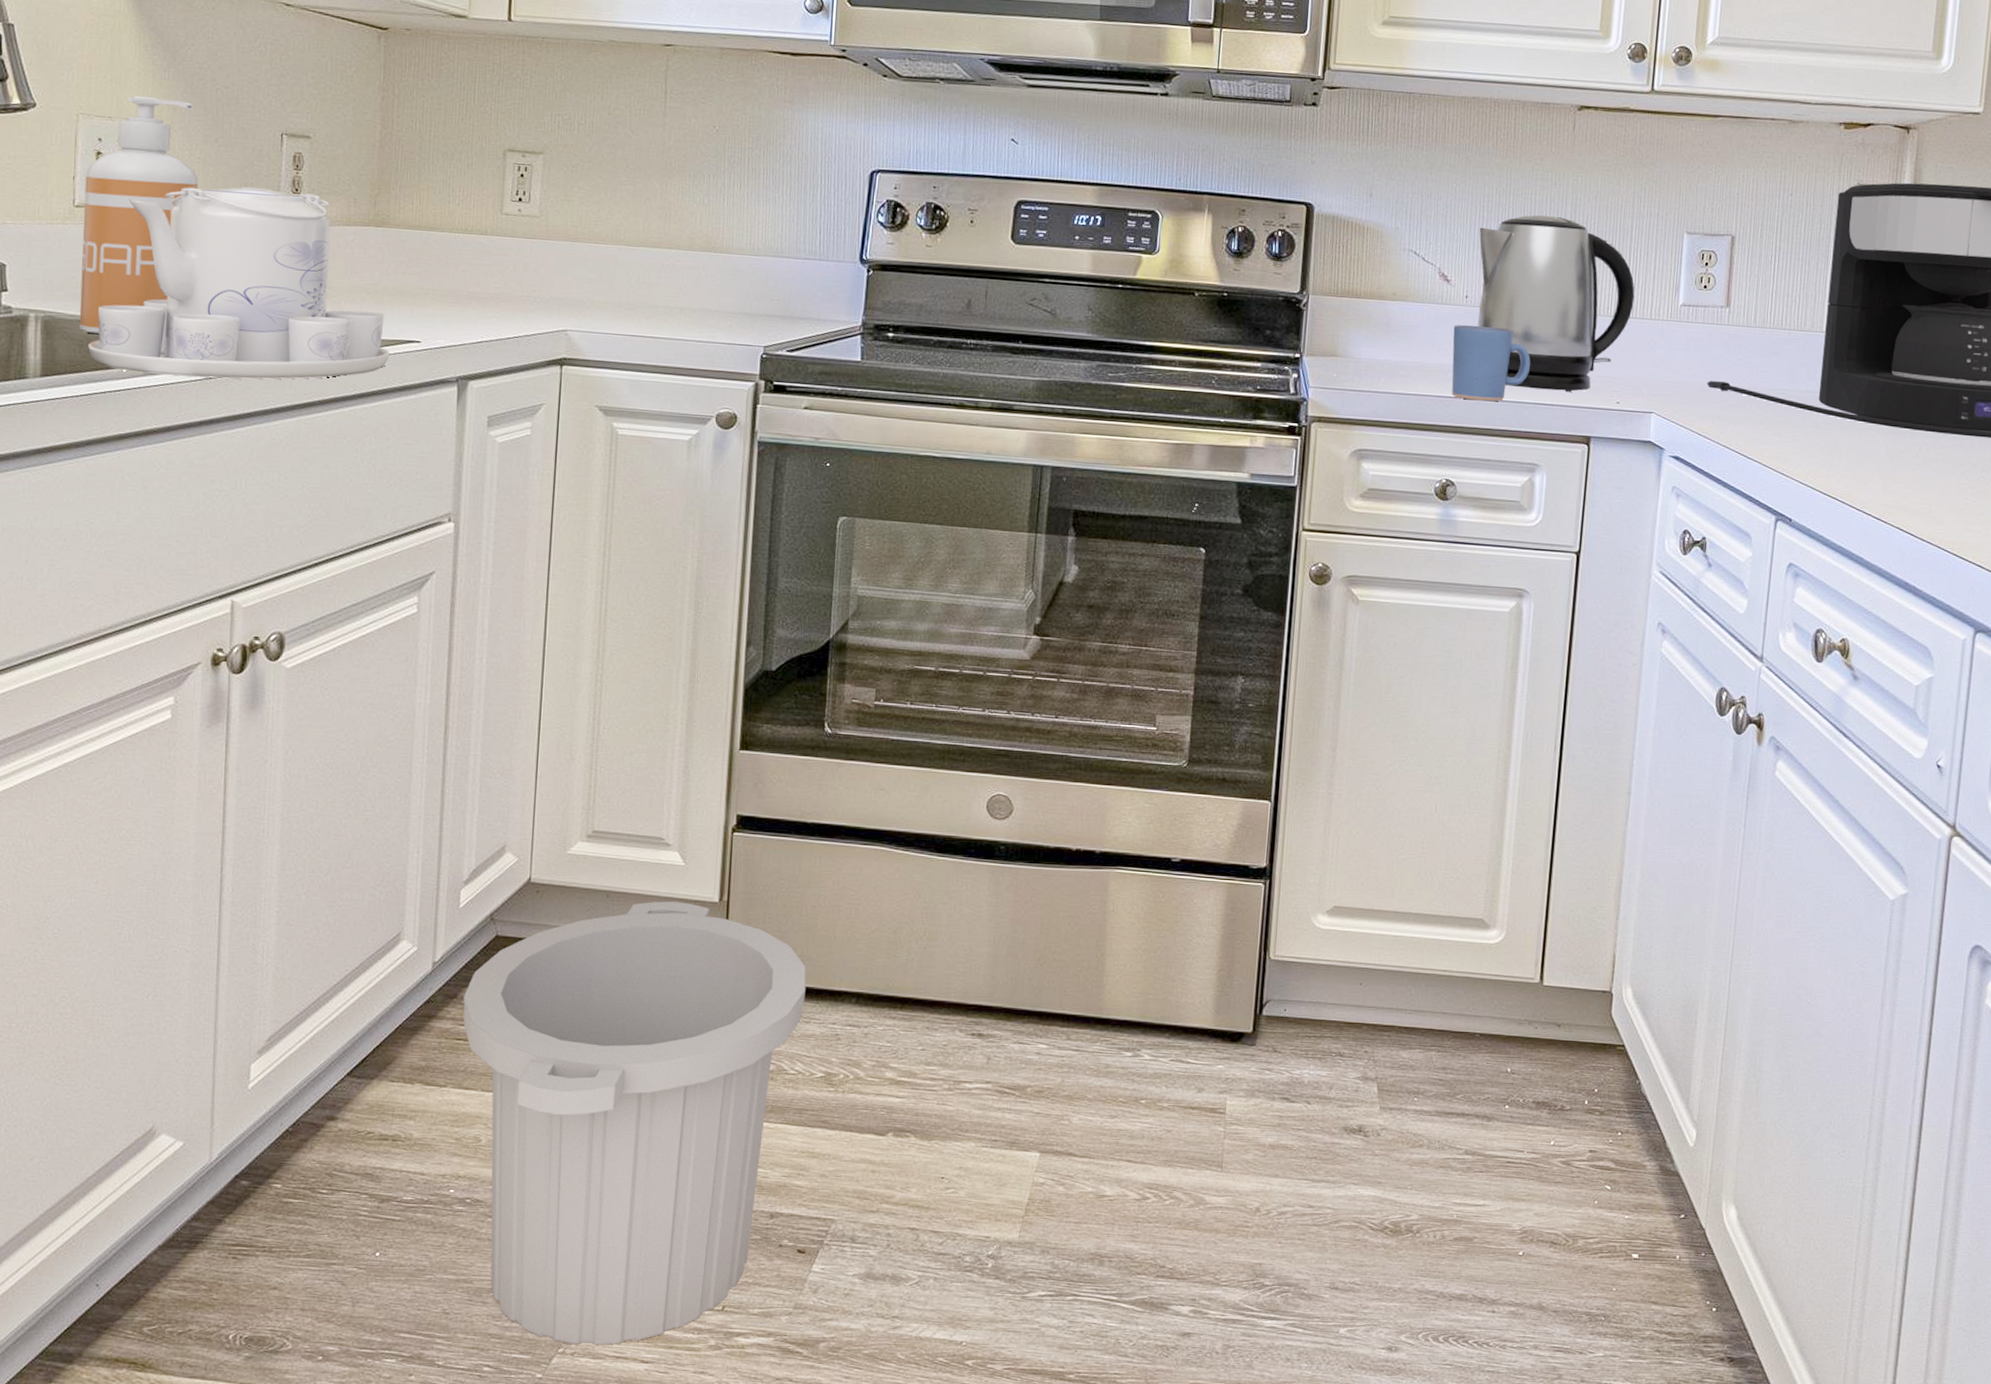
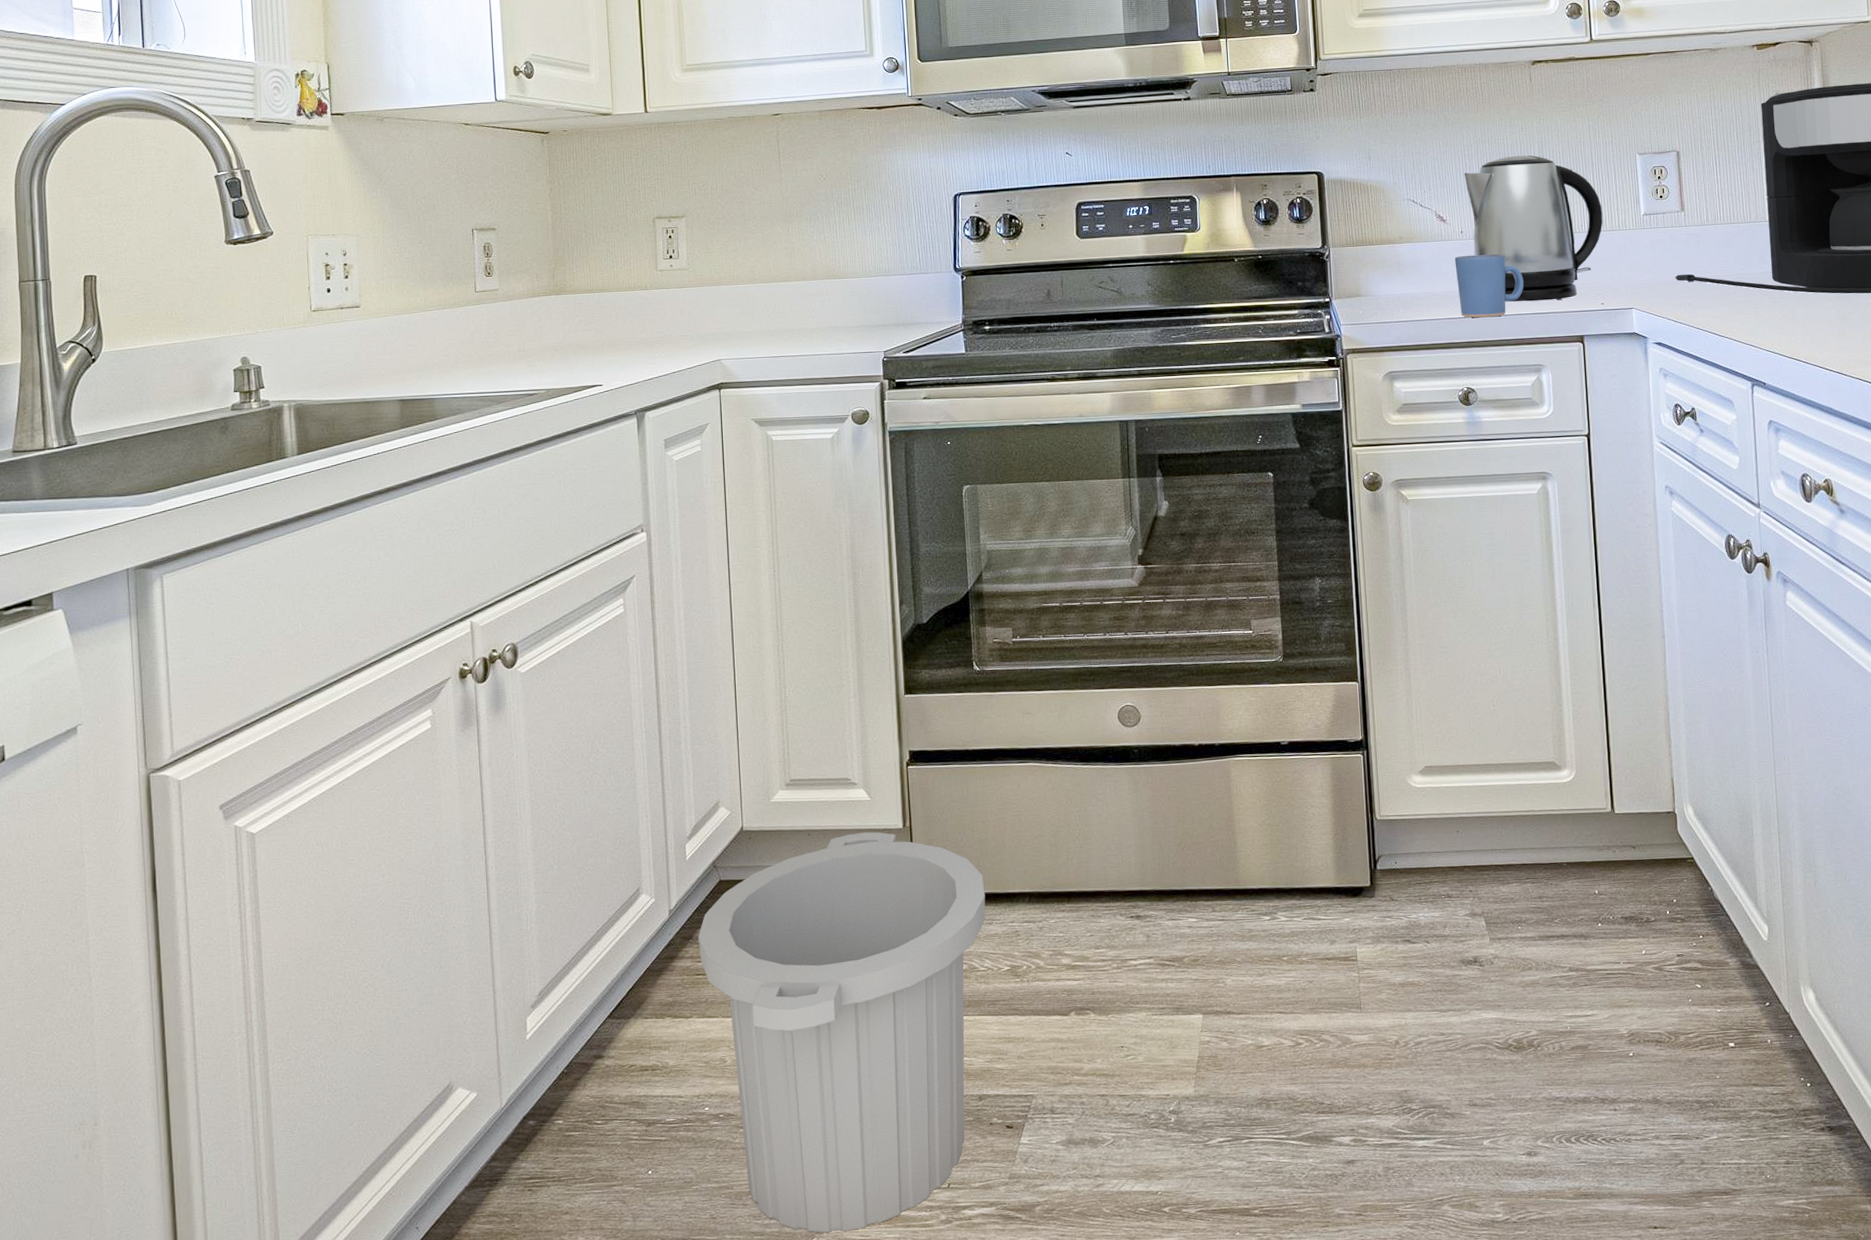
soap dispenser: present [78,95,198,335] -> none [318,213,409,414]
tea set: present [88,186,390,379] -> none [333,275,579,441]

